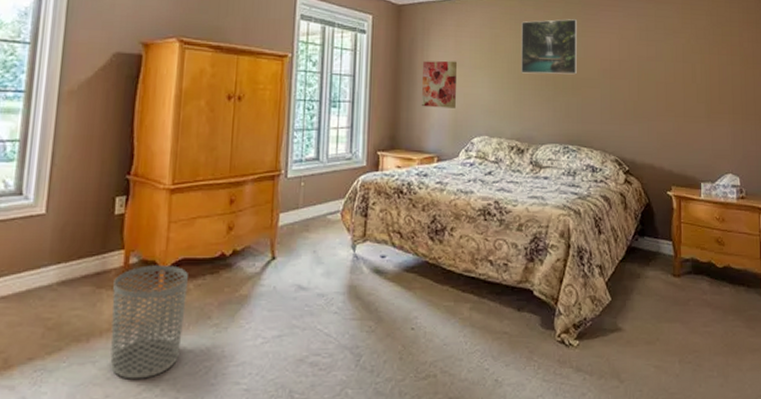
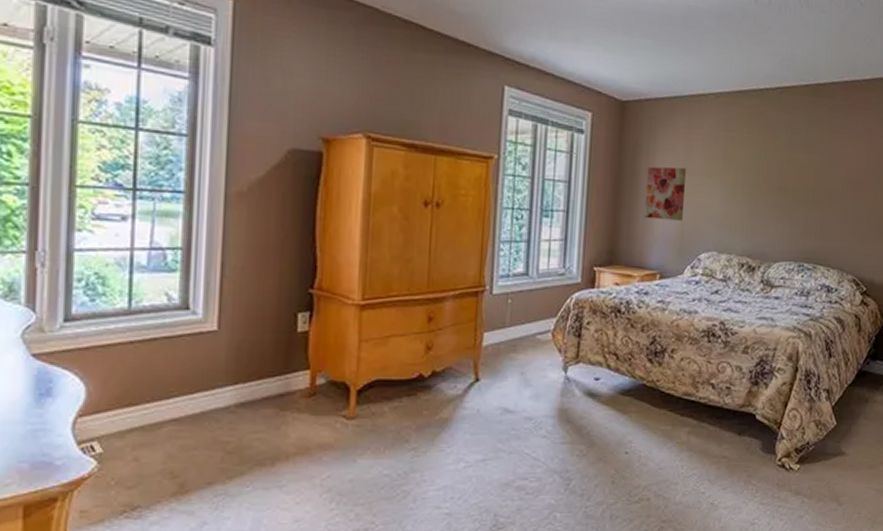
waste bin: present [110,265,188,379] -> none [298,387,382,504]
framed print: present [521,19,578,75] -> none [757,122,824,186]

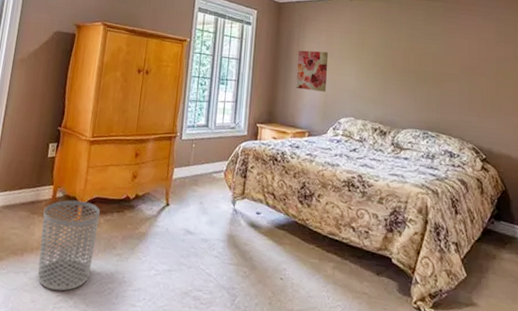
waste bin: none [298,387,382,504] -> present [37,200,100,291]

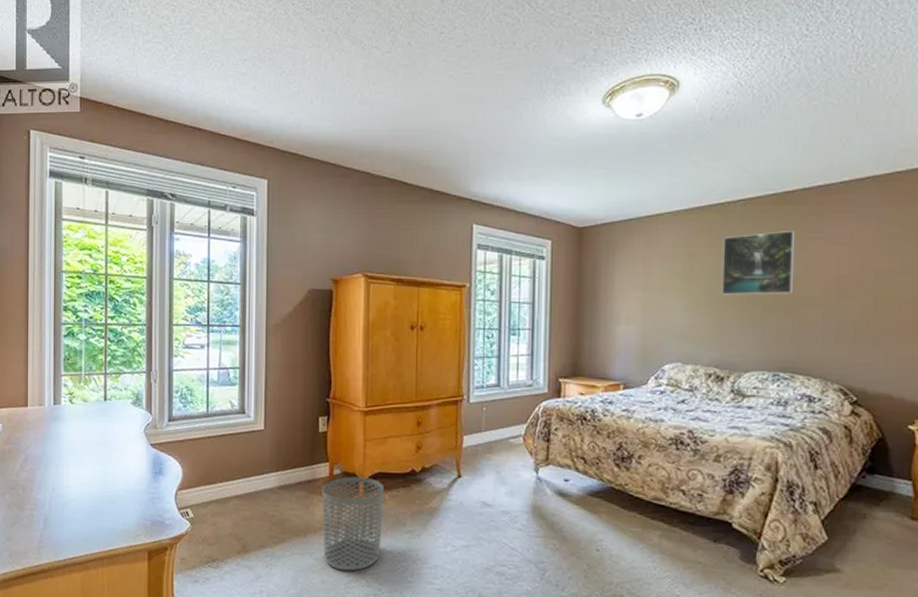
wall art: present [295,50,328,92] -> none [605,284,645,334]
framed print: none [385,20,439,69] -> present [722,231,796,295]

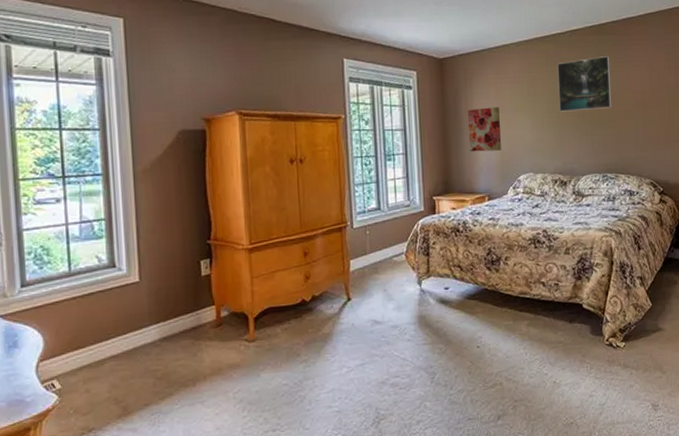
waste bin: present [322,476,384,571] -> none [209,314,277,413]
wall art: none [605,284,645,334] -> present [467,106,501,152]

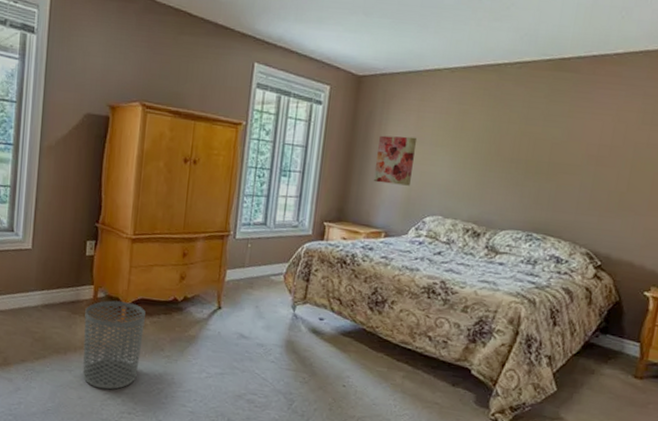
waste bin: none [209,314,277,413] -> present [82,300,146,390]
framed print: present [557,56,612,112] -> none [488,96,566,159]

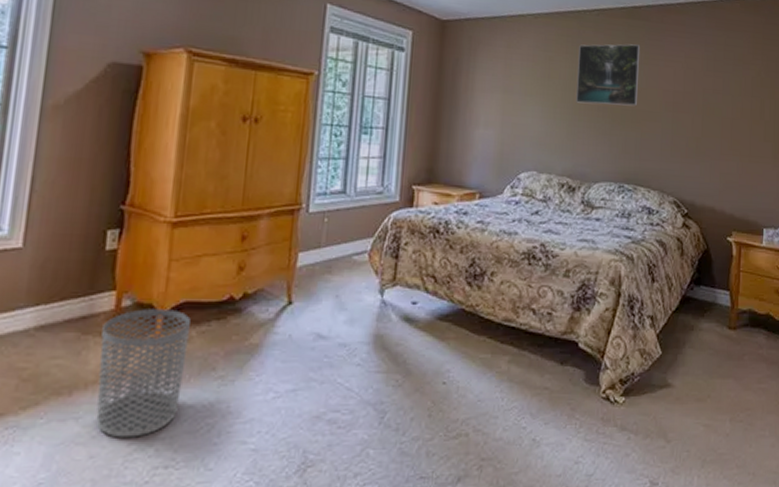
wall art: present [373,135,416,186] -> none [463,84,505,140]
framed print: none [488,96,566,159] -> present [576,44,641,106]

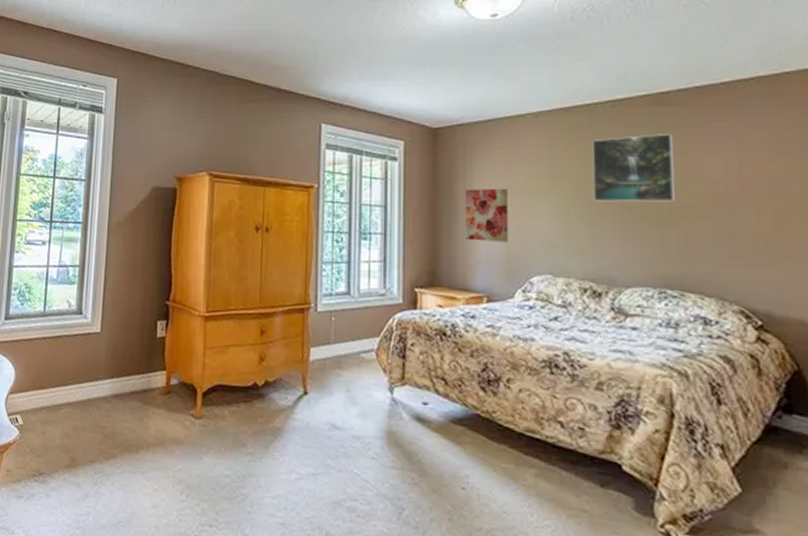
waste bin: present [96,309,191,438] -> none [156,387,223,496]
wall art: none [463,84,505,140] -> present [464,188,508,242]

